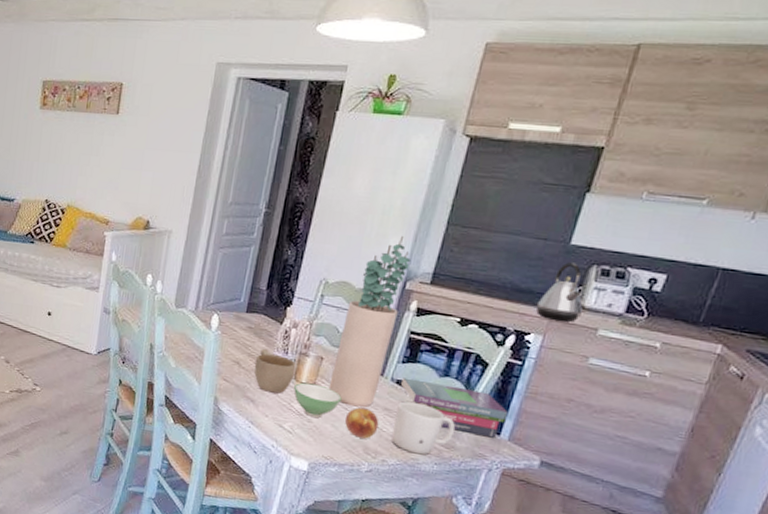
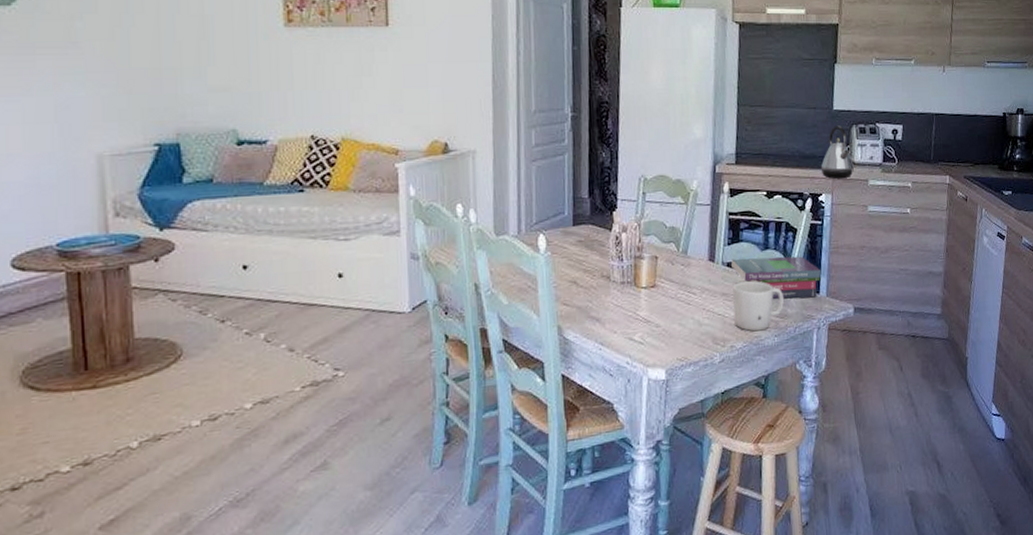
cup: present [254,348,296,394] -> none [592,260,634,306]
bowl: present [293,382,342,419] -> none [636,285,683,322]
vase: present [328,236,410,408] -> none [668,122,715,300]
fruit: present [344,407,379,439] -> none [689,298,721,330]

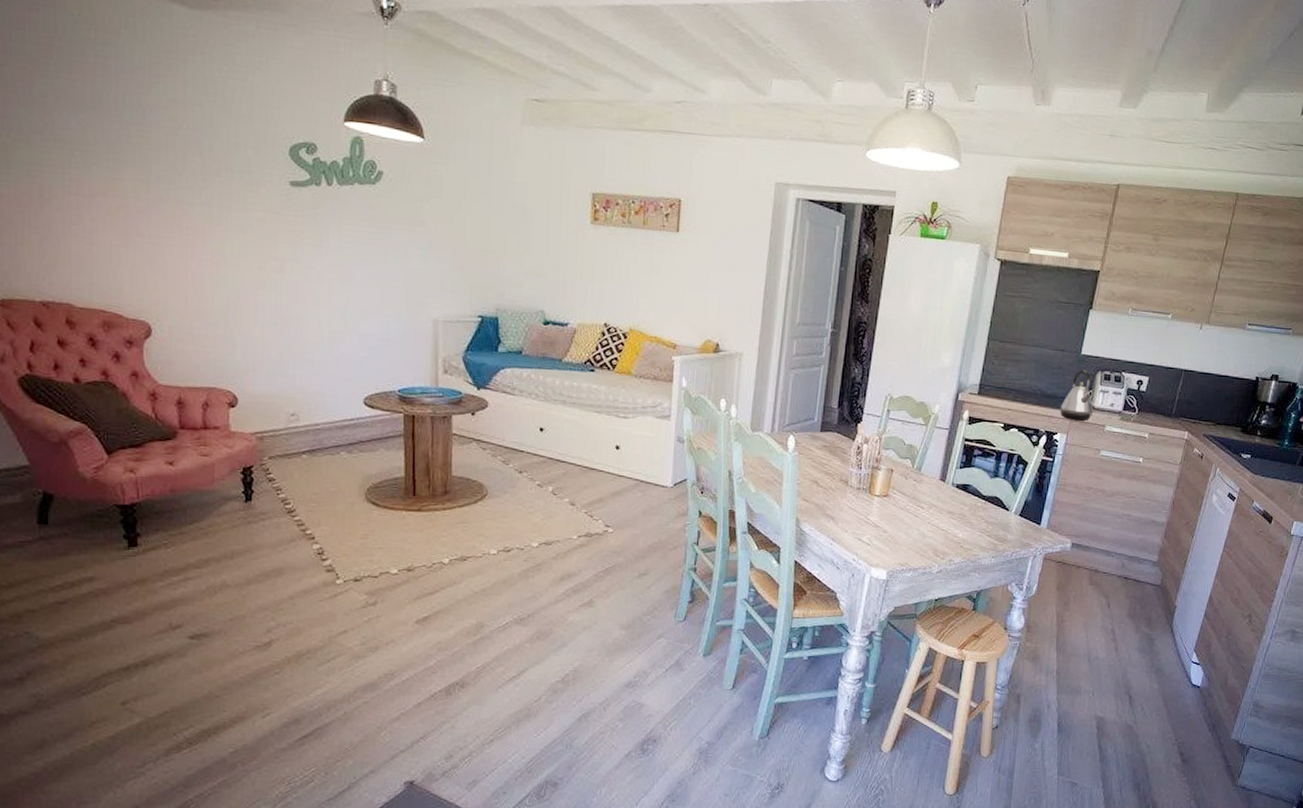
books: present [731,256,821,299] -> none [960,481,1046,528]
mug: present [733,281,784,332] -> none [955,504,1006,551]

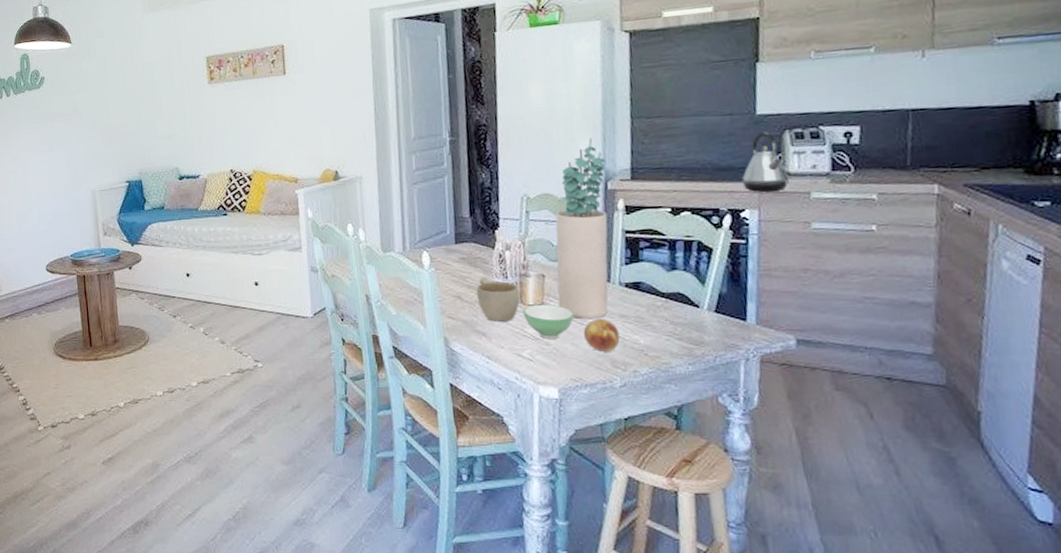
cup: none [831,465,870,508] -> present [476,276,520,322]
bowl: none [869,495,912,528] -> present [523,304,575,340]
vase: none [899,352,960,513] -> present [555,138,609,320]
fruit: none [915,513,945,542] -> present [583,319,620,352]

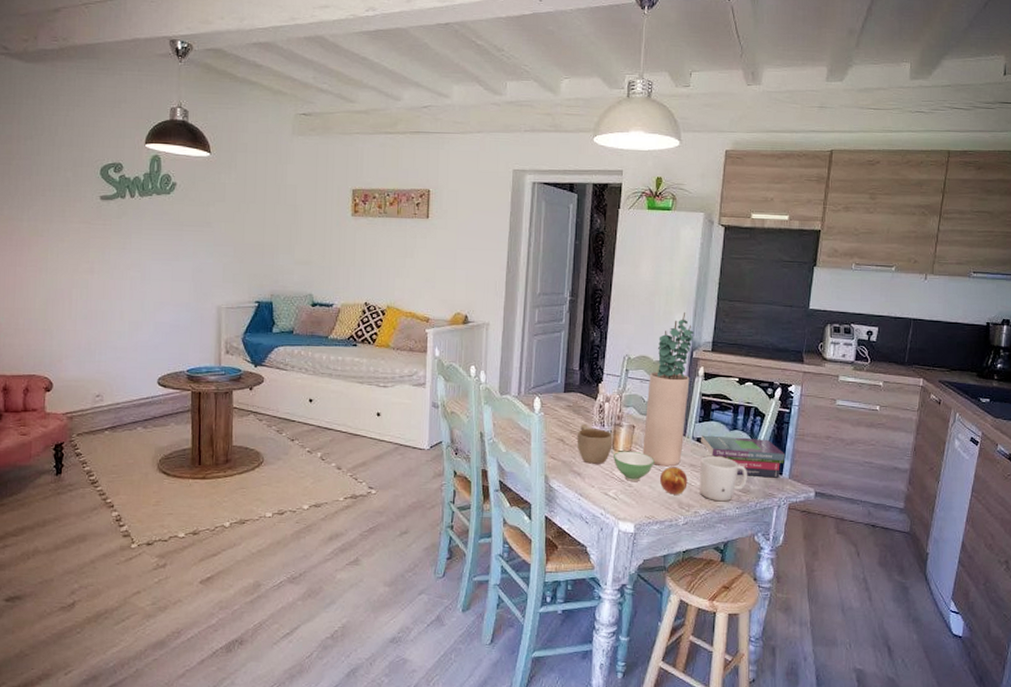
books: none [630,278,748,325] -> present [701,435,786,478]
mug: none [633,303,699,358] -> present [699,456,747,502]
kettle: present [741,132,789,192] -> none [792,323,825,372]

